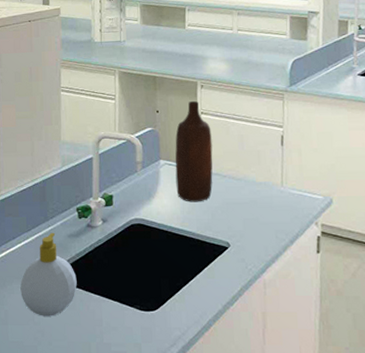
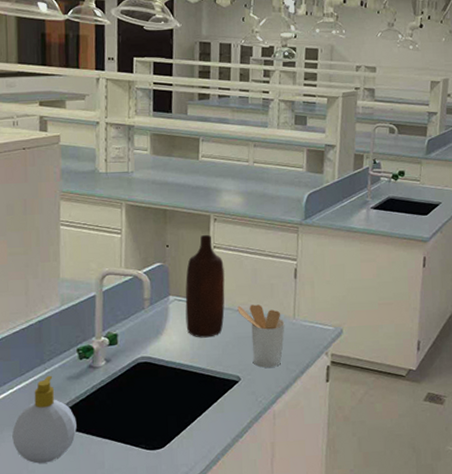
utensil holder: none [225,171,273,236] -> present [237,304,285,368]

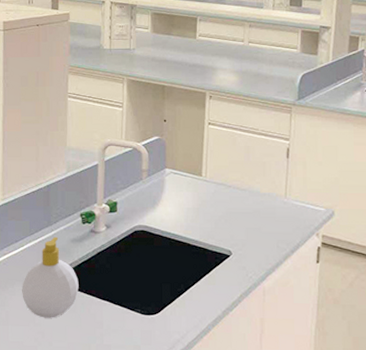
bottle: present [185,234,225,338] -> none [180,111,219,211]
utensil holder: present [237,304,285,368] -> none [230,181,277,245]

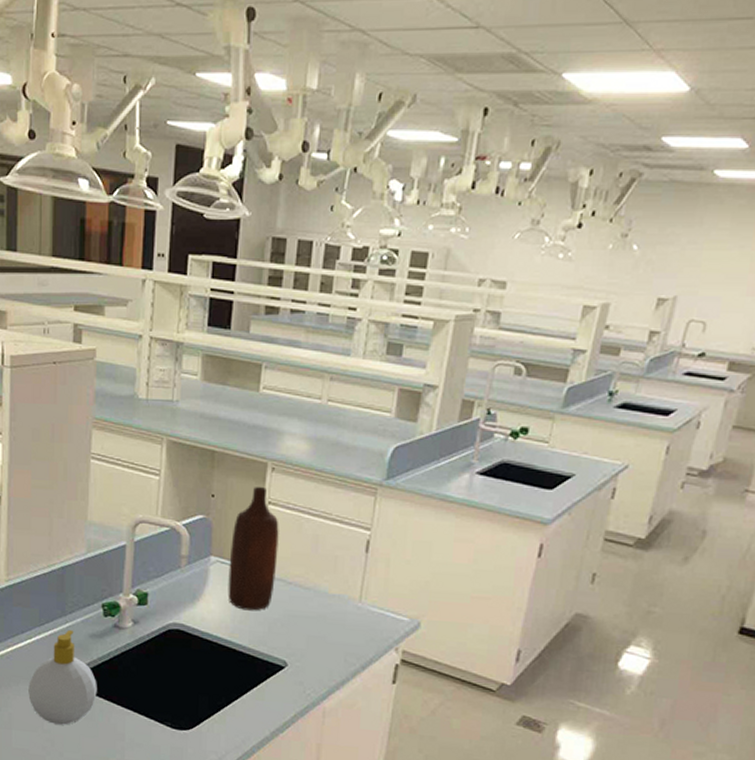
bottle: none [180,111,219,211] -> present [228,486,279,611]

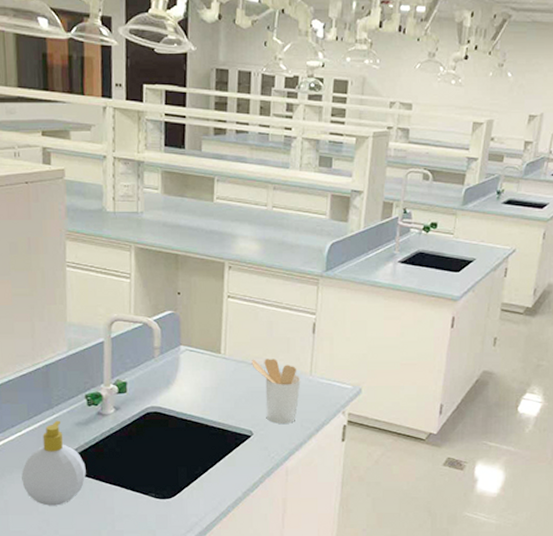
bottle: present [228,486,279,611] -> none [197,282,239,390]
utensil holder: none [291,577,348,657] -> present [251,359,301,425]

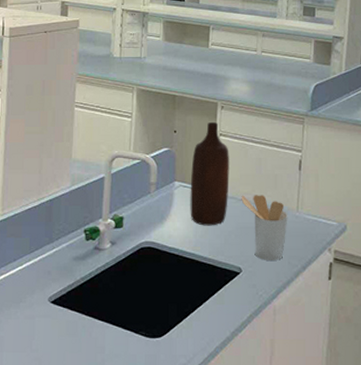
soap bottle: present [21,420,86,506] -> none [19,254,80,343]
bottle: none [197,282,239,390] -> present [190,121,229,226]

